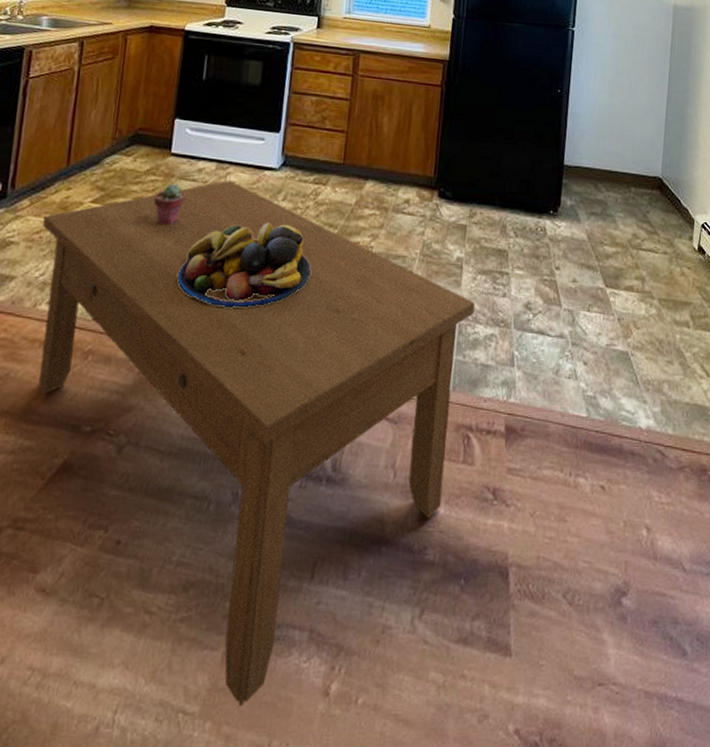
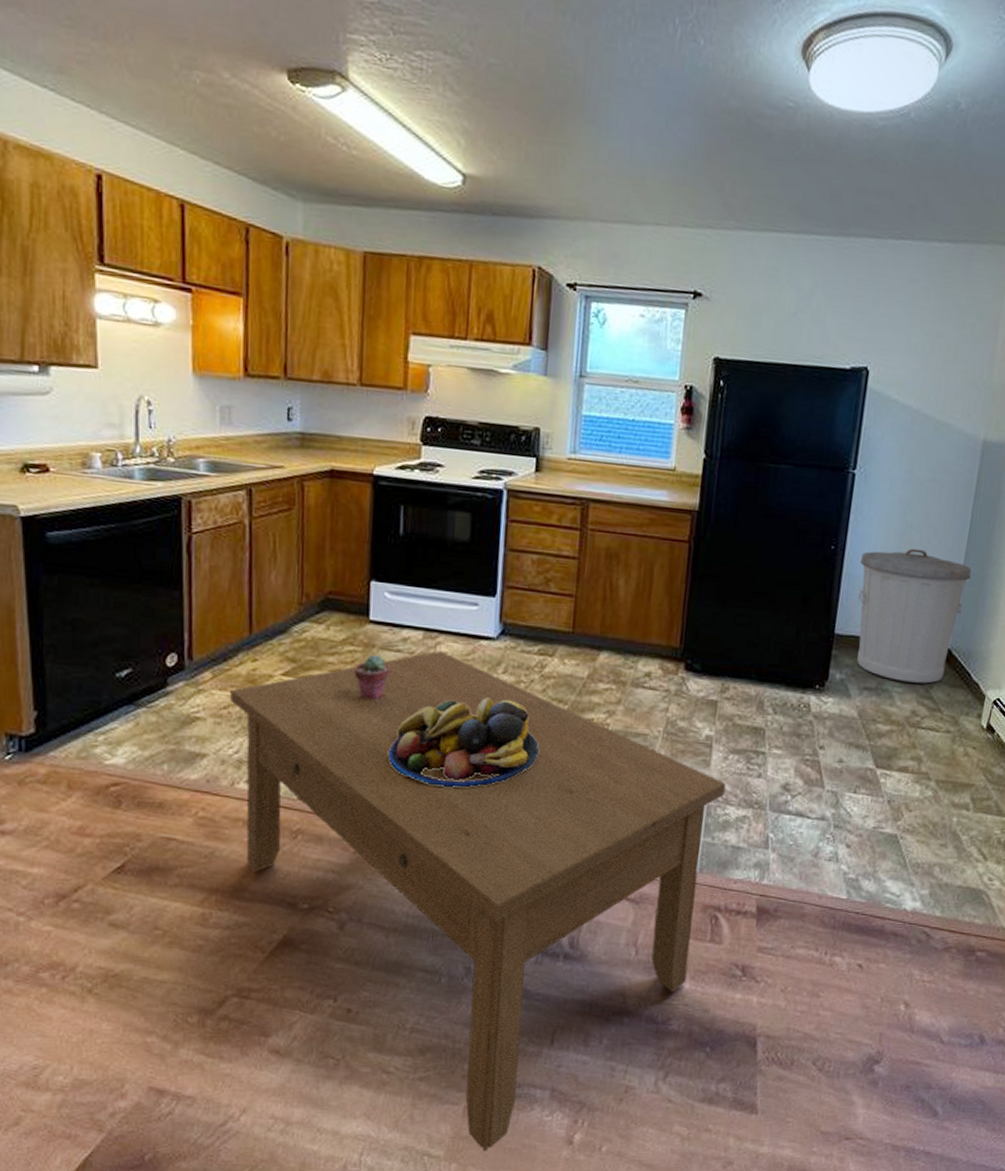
trash can: none [581,92,674,209] -> present [857,548,972,684]

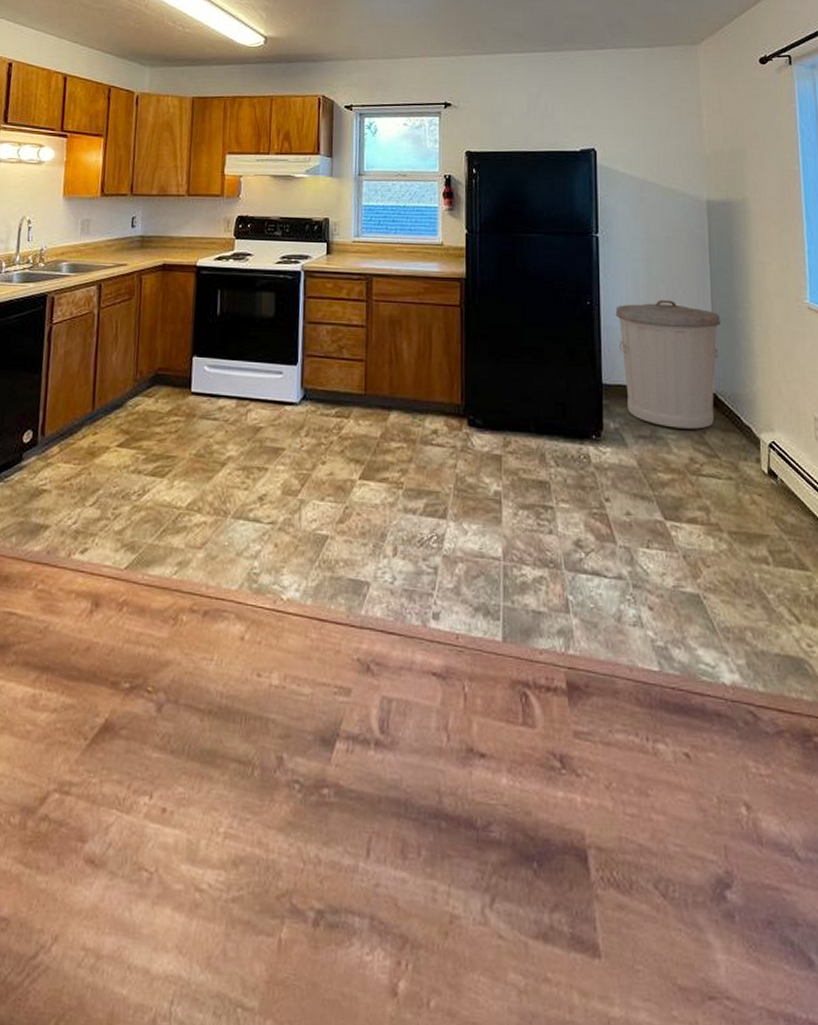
coffee table: present [230,650,727,1152] -> none [73,417,520,1005]
potted succulent: present [353,655,390,701] -> none [177,424,208,468]
fruit bowl: present [388,698,539,788] -> none [206,461,340,553]

